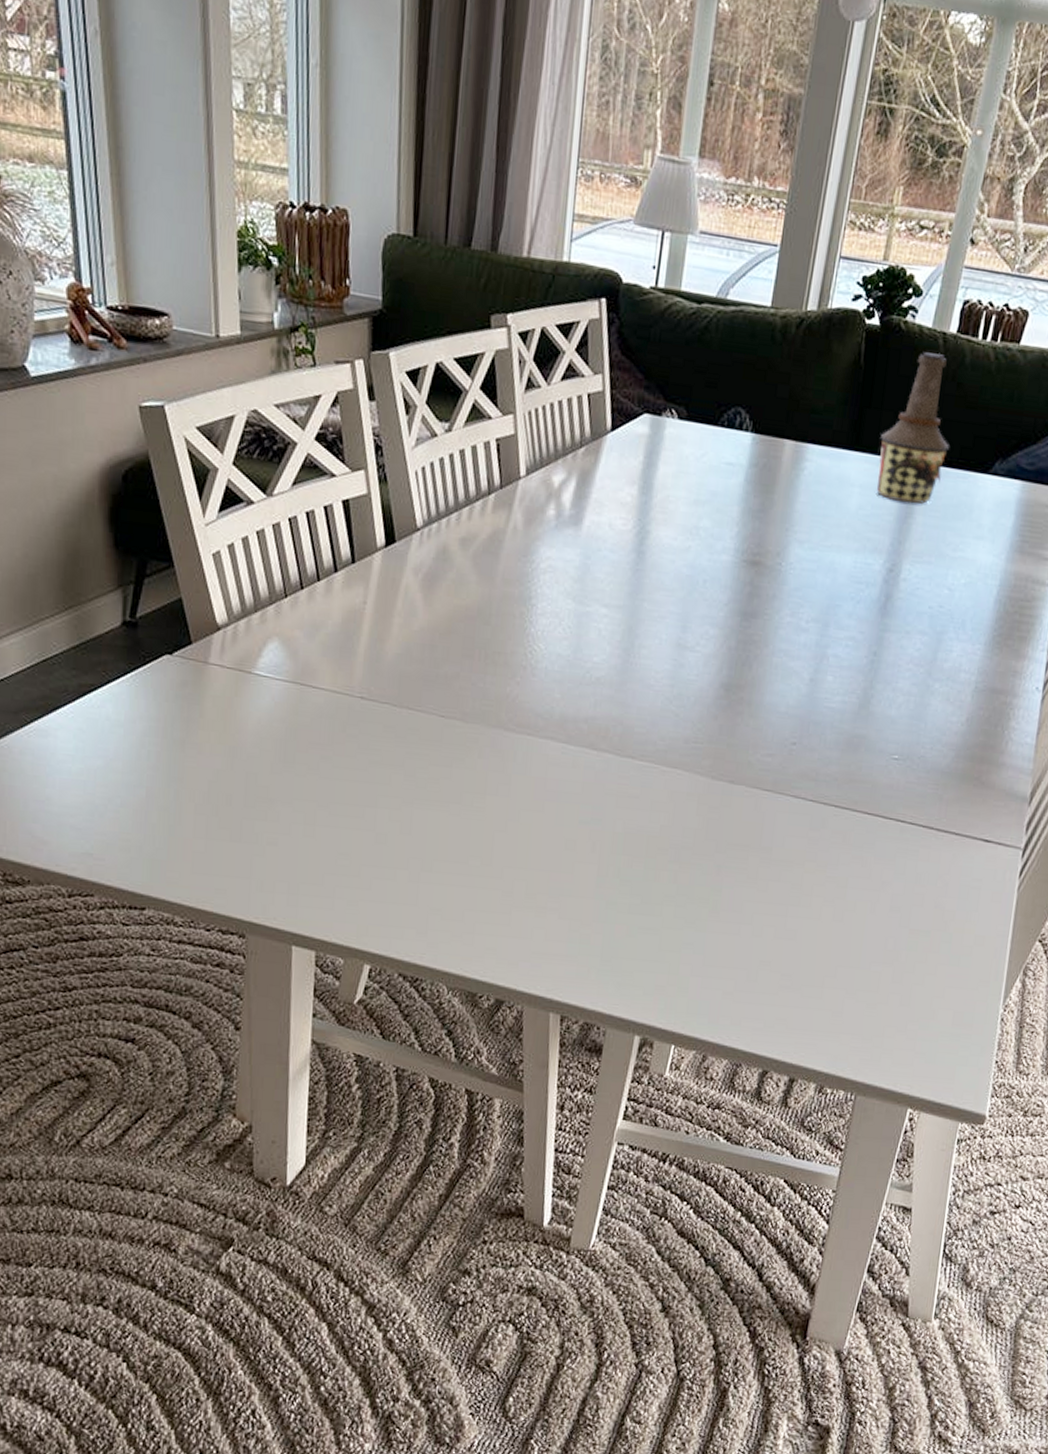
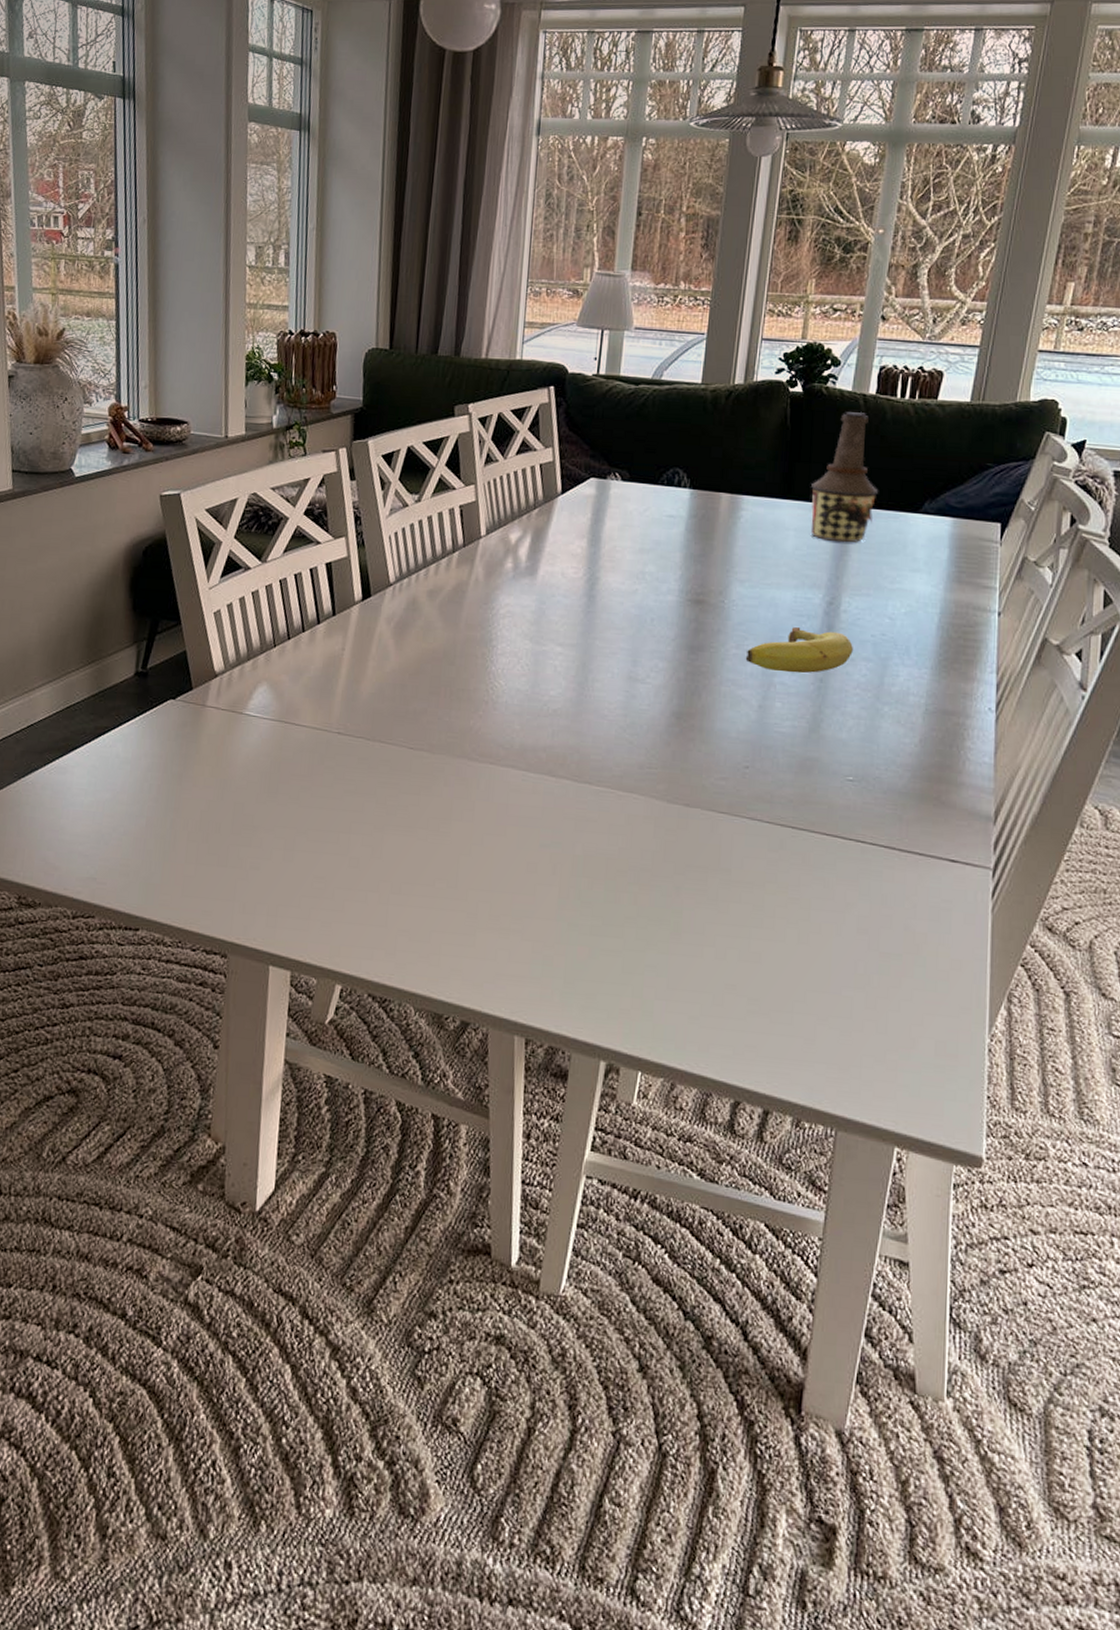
fruit: none [799,595,910,646] -> present [745,627,853,674]

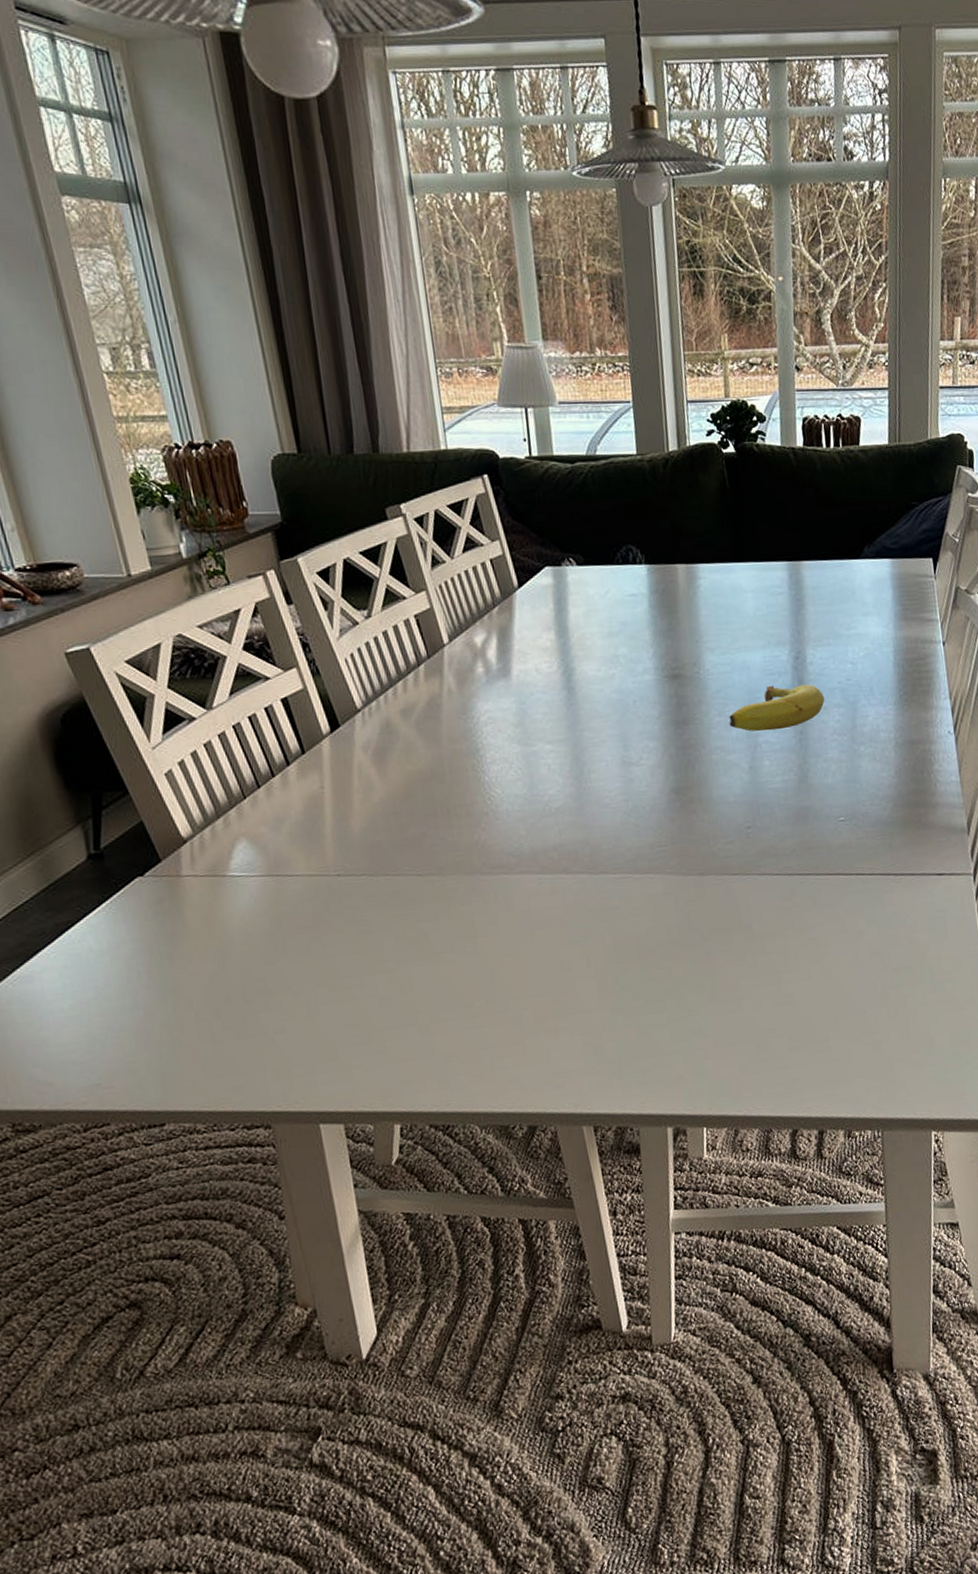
bottle: present [810,412,878,543] -> none [760,466,821,598]

